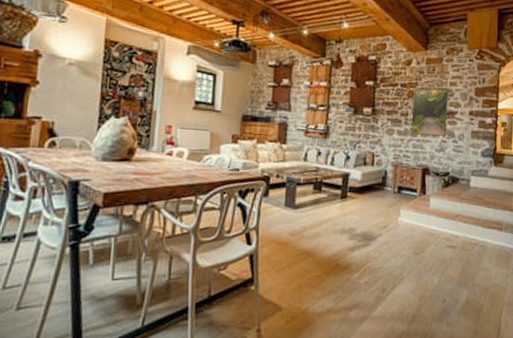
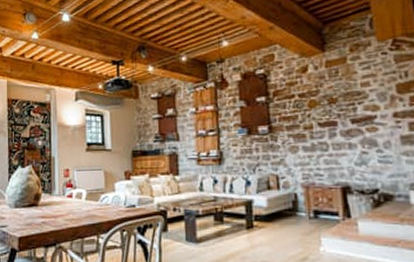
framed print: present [411,88,449,137] -> none [315,91,366,149]

